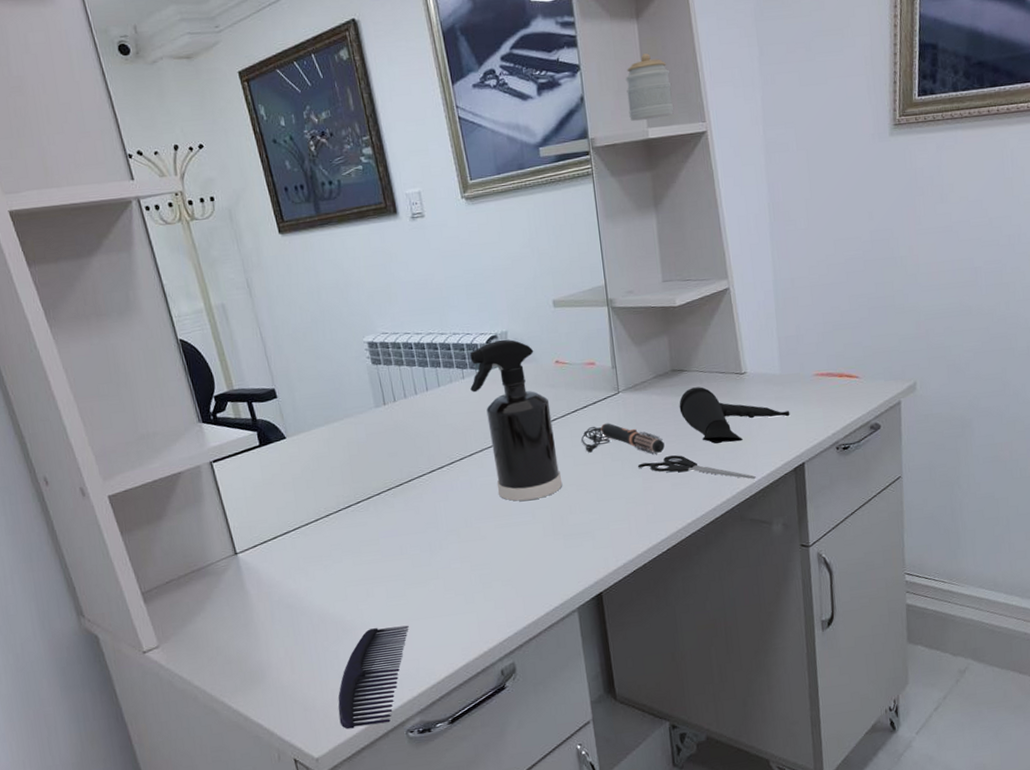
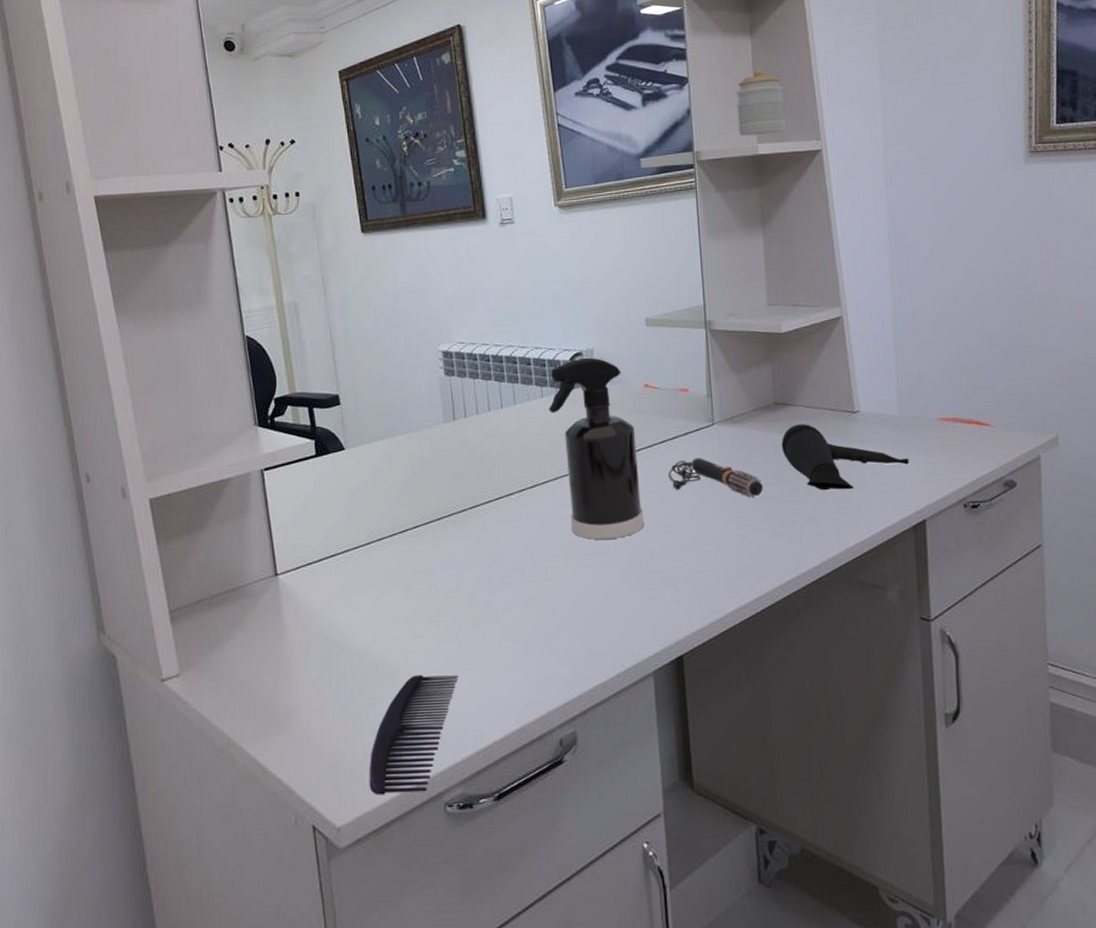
scissors: present [637,455,756,479] -> none [731,500,868,535]

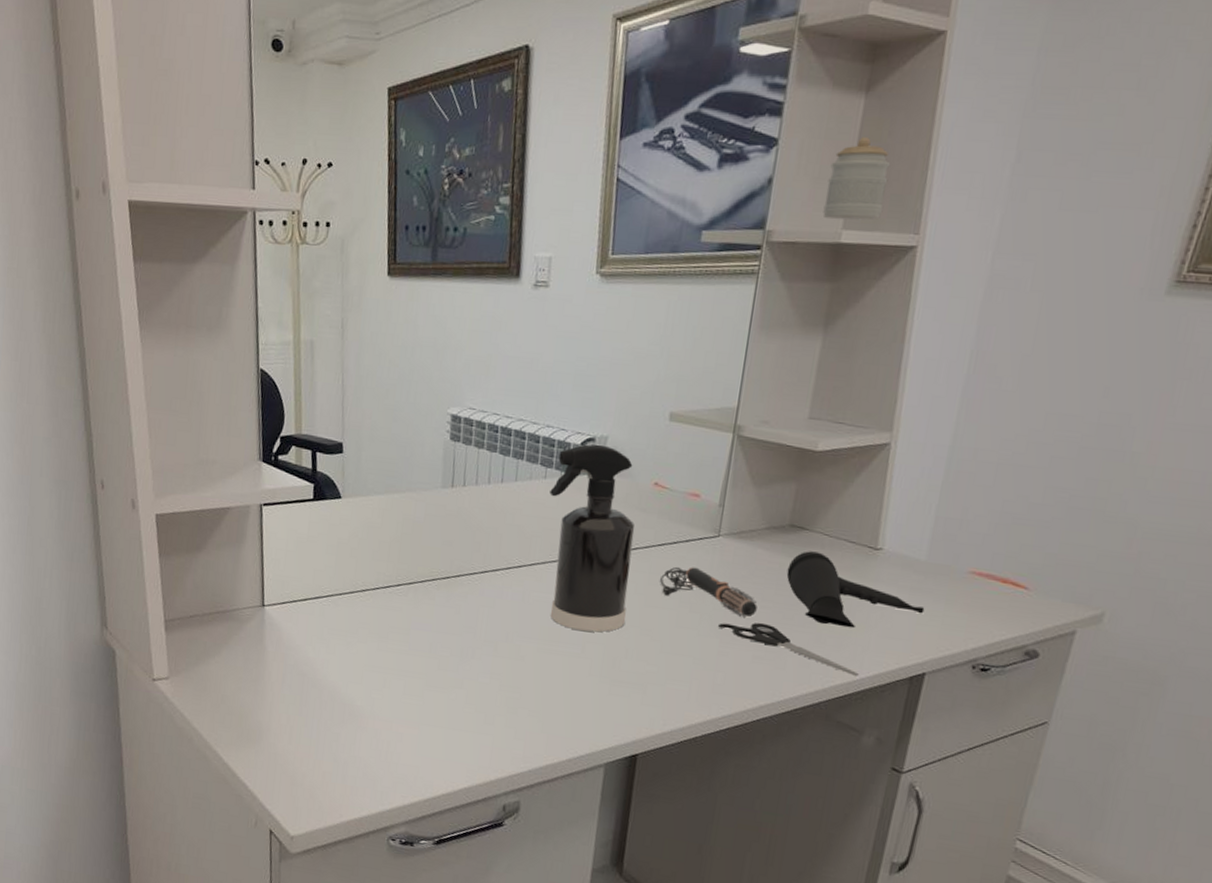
comb: present [369,675,458,796] -> none [323,721,418,823]
scissors: none [731,500,868,535] -> present [717,623,859,676]

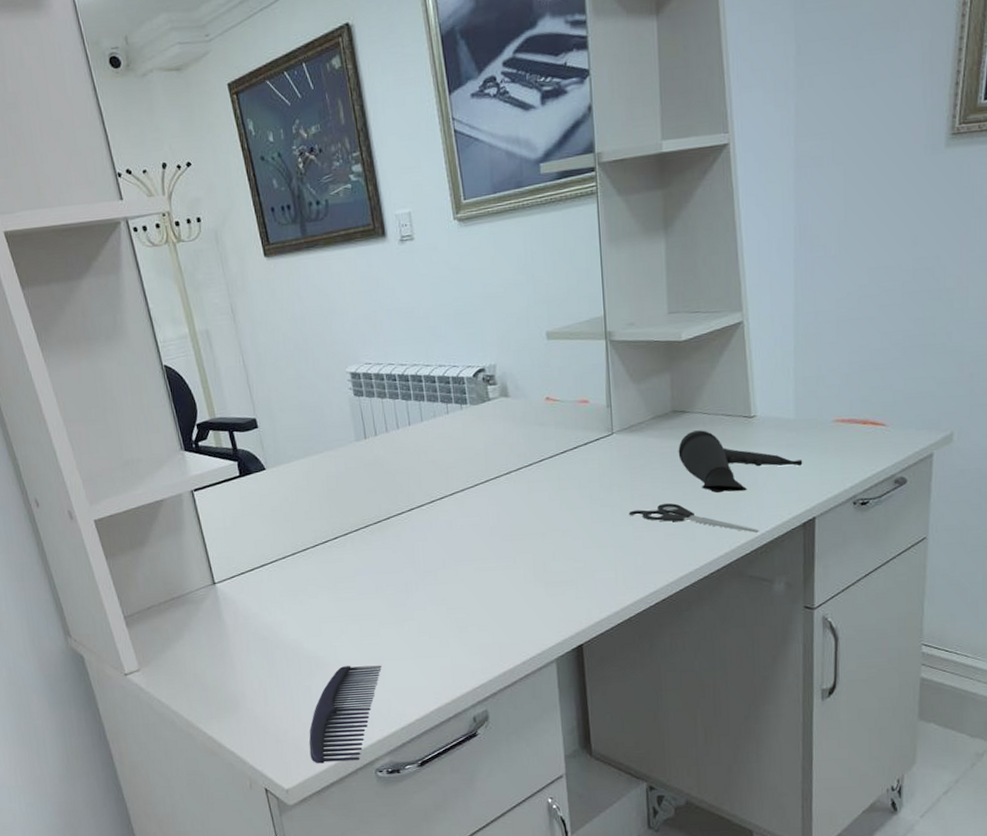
comb: none [323,721,418,823] -> present [309,665,382,764]
spray bottle: present [549,444,635,632] -> none [454,373,547,545]
hair brush: present [660,566,758,619] -> none [569,466,659,503]
jar: present [822,137,891,221] -> none [640,55,693,134]

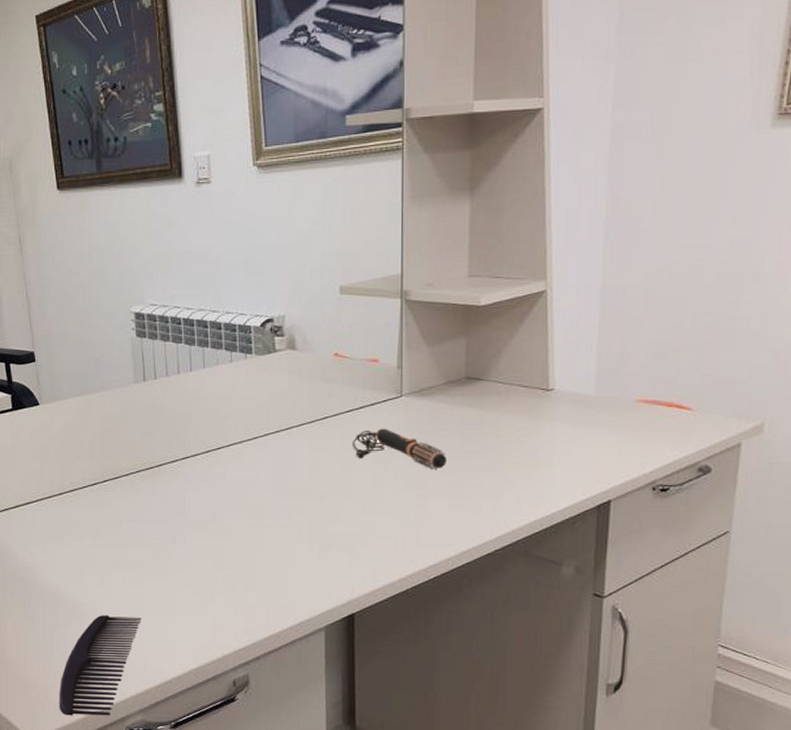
hair brush: none [569,466,659,503] -> present [353,428,447,471]
scissors: present [628,503,759,533] -> none [412,473,550,511]
hair dryer: present [678,430,803,494] -> none [469,400,601,467]

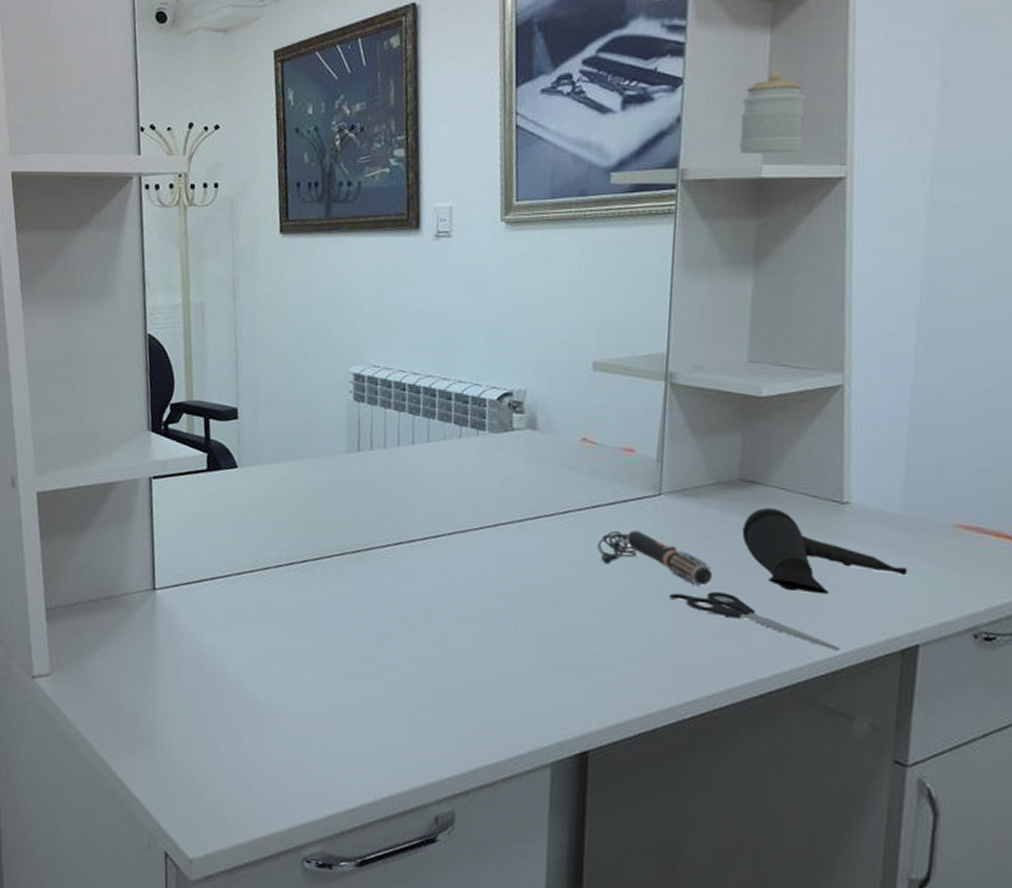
comb: present [59,615,141,716] -> none [226,718,332,842]
scissors: none [412,473,550,511] -> present [668,592,840,651]
jar: none [454,15,509,93] -> present [739,72,807,155]
hair dryer: none [469,400,601,467] -> present [742,508,908,595]

